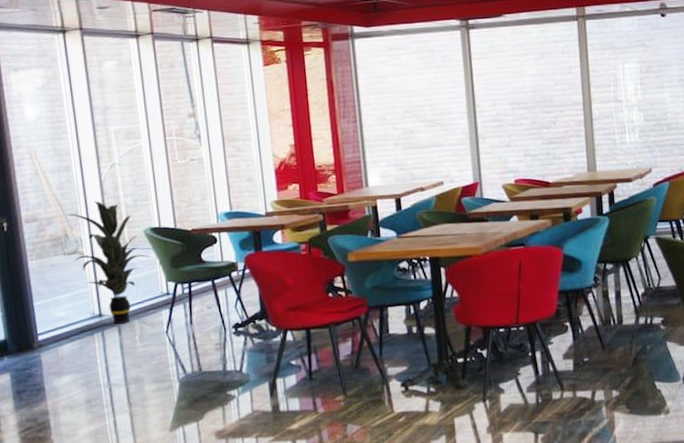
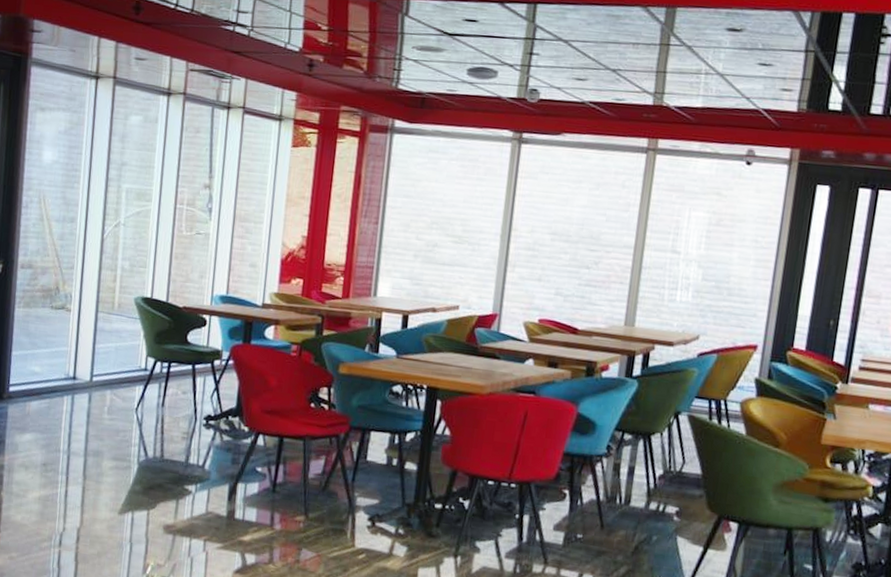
indoor plant: present [66,201,151,324] -> none [59,258,137,392]

